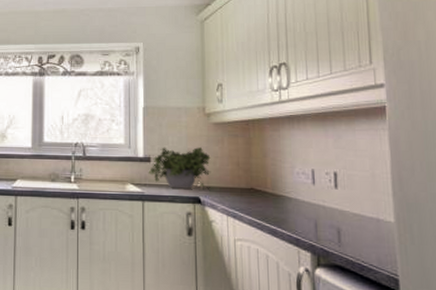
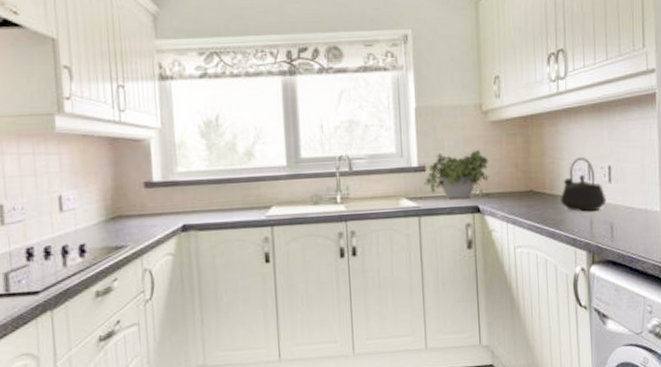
kettle: none [282,162,333,215] -> present [560,157,607,212]

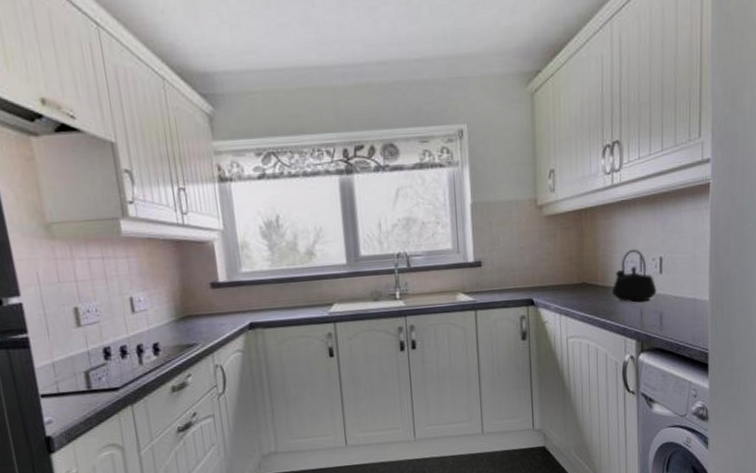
potted plant: present [423,150,490,199] -> none [479,245,544,292]

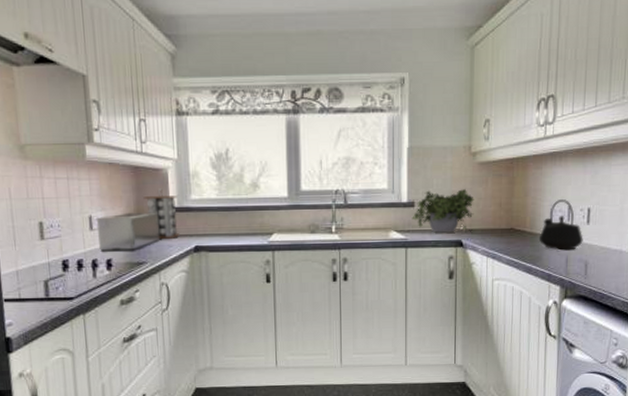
toaster: none [137,288,211,337] -> present [96,212,160,253]
spice rack: none [188,262,232,319] -> present [143,188,180,240]
potted plant: none [479,245,544,292] -> present [412,189,474,233]

